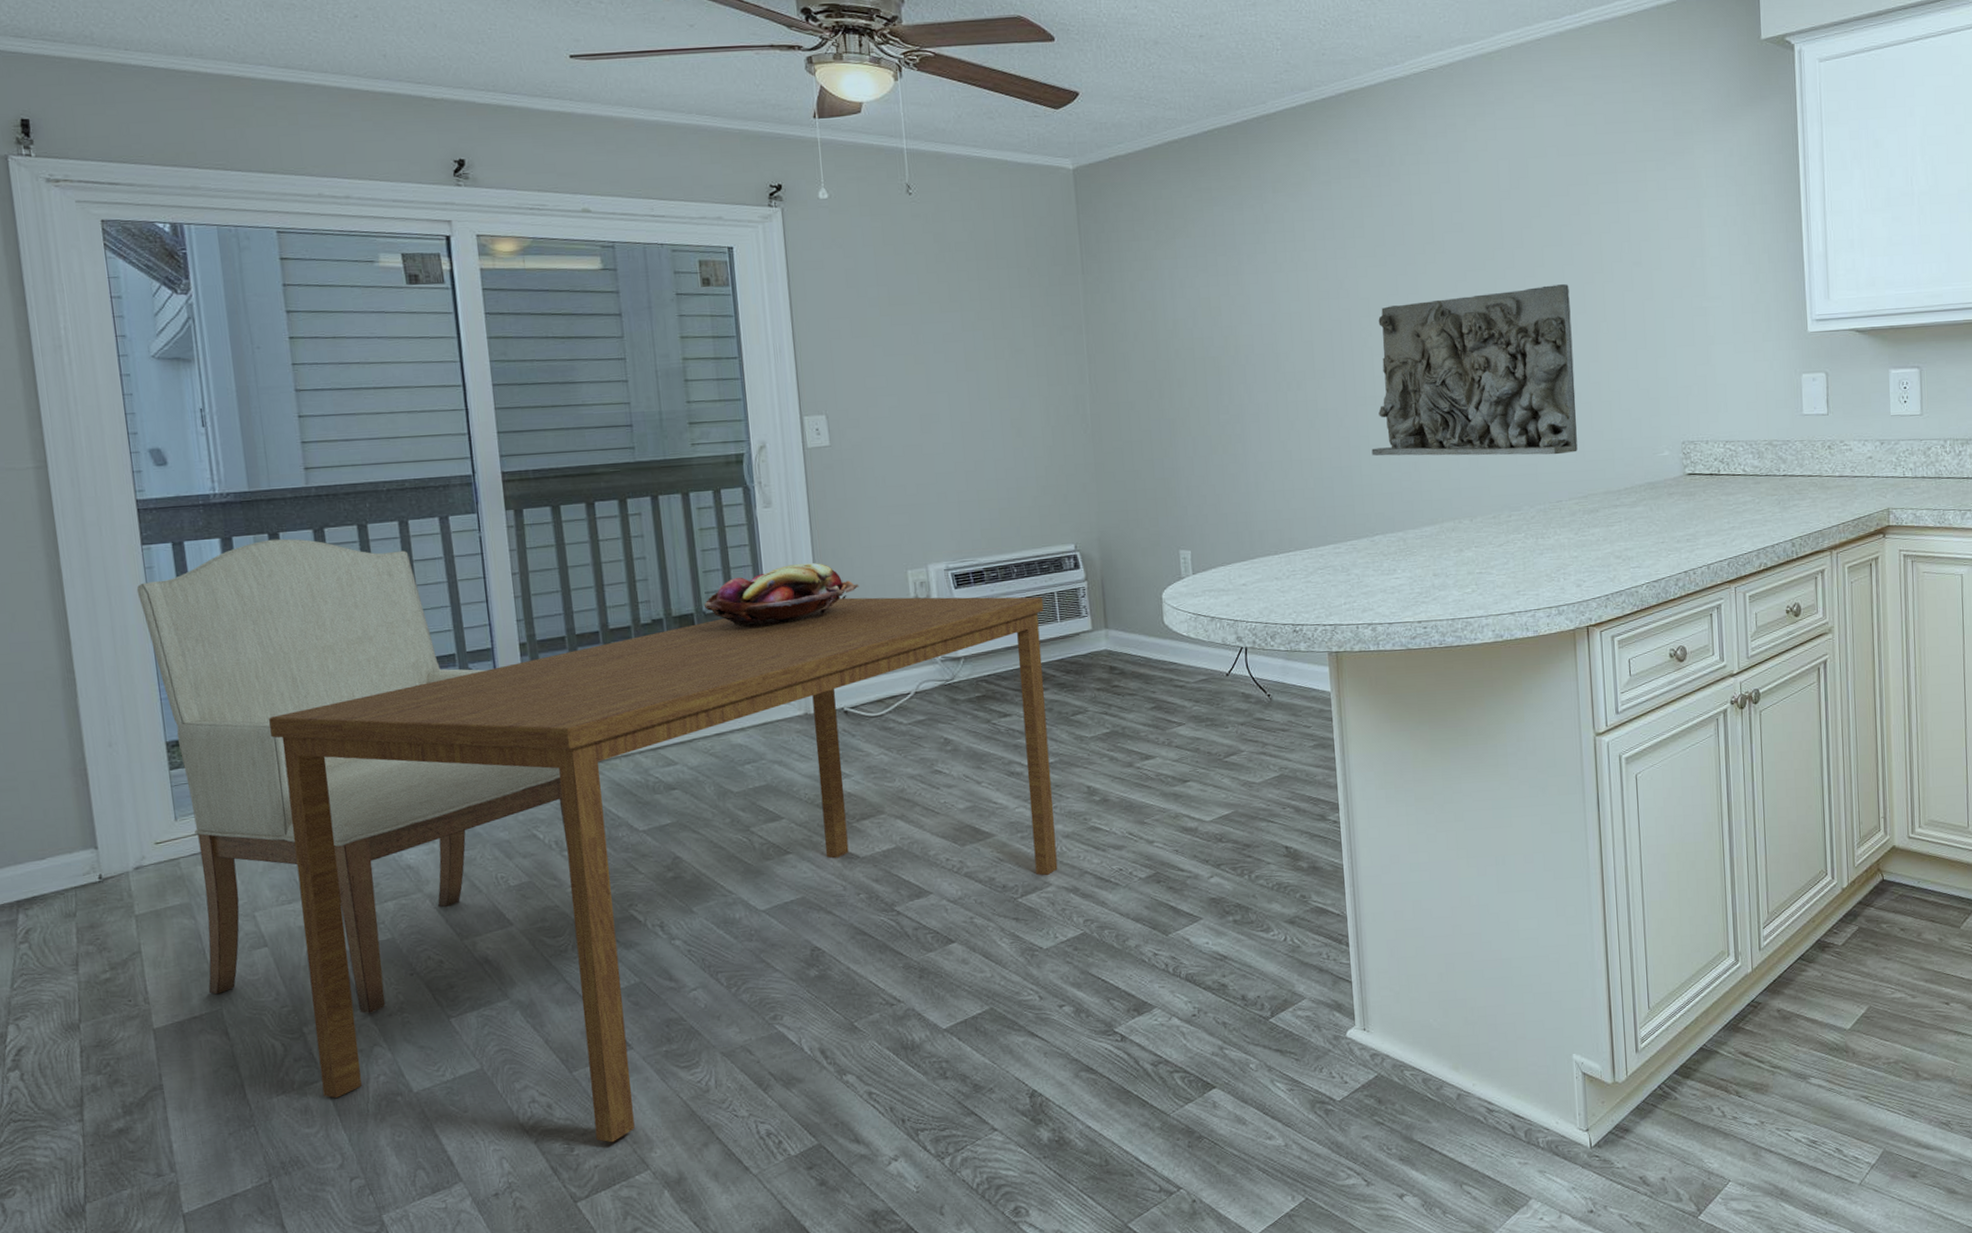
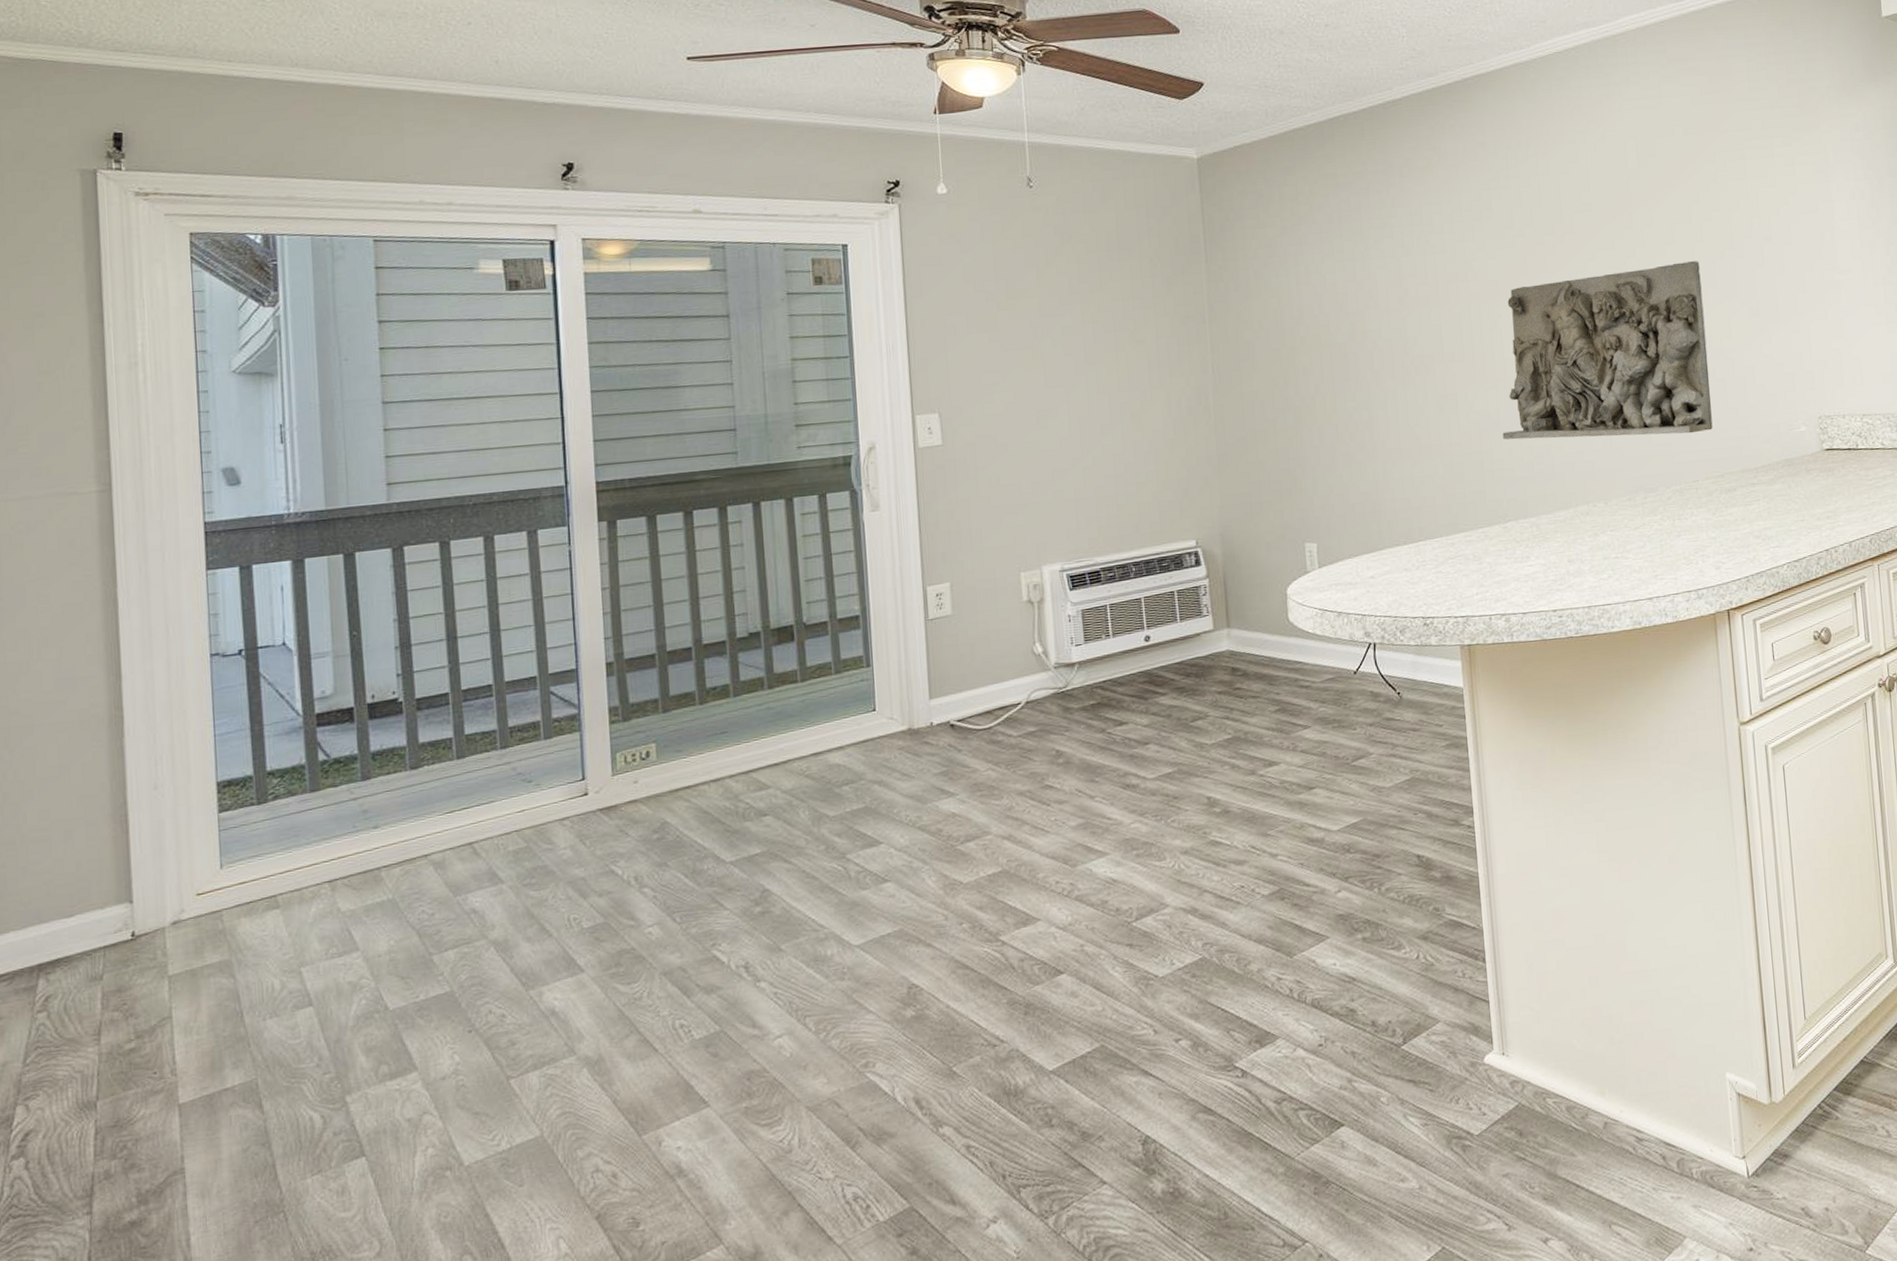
chair: present [136,538,568,1014] -> none [197,558,648,1078]
dining table: present [269,597,1058,1143] -> none [331,596,1175,1215]
fruit basket: present [704,563,859,627] -> none [805,567,969,638]

